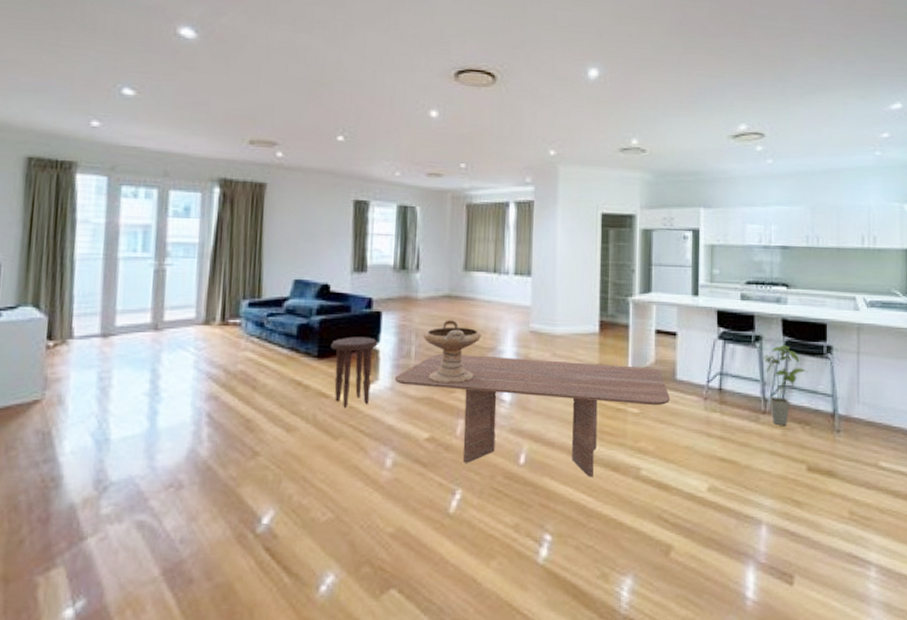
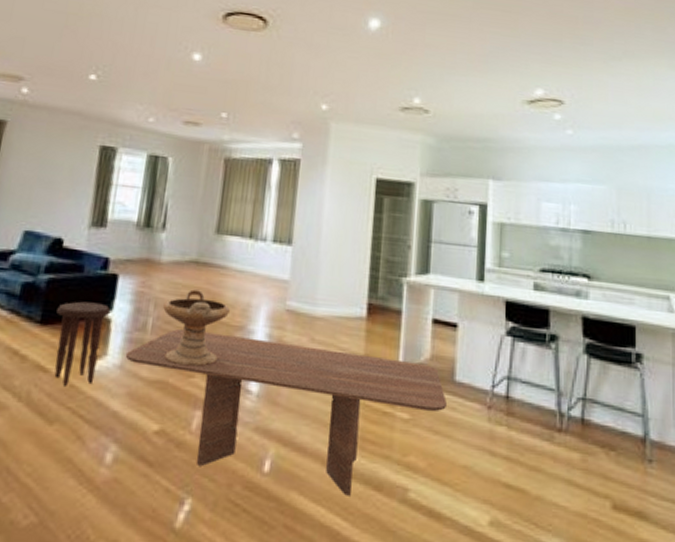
house plant: present [762,345,807,426] -> none [558,348,612,450]

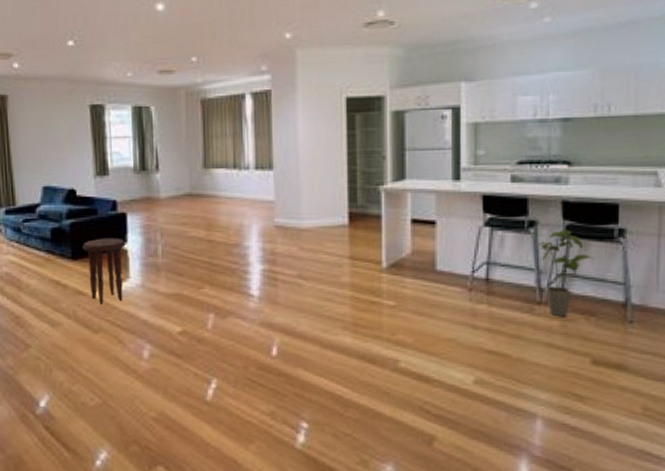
dining table: present [125,328,448,496] -> none [144,251,430,369]
decorative bowl: present [163,289,231,366] -> none [168,218,226,279]
house plant: none [558,348,612,450] -> present [537,230,593,317]

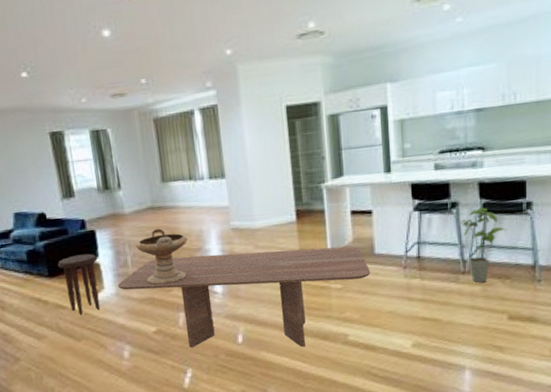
dining table: none [144,251,430,369] -> present [117,246,371,348]
decorative bowl: none [168,218,226,279] -> present [135,228,188,285]

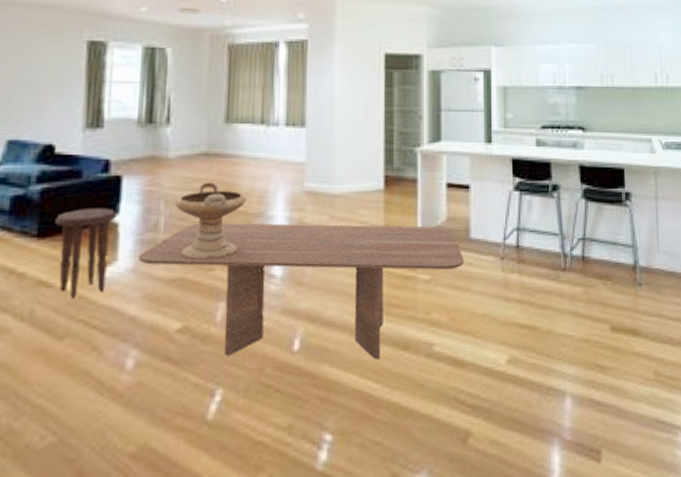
house plant: present [459,207,506,283] -> none [560,194,606,283]

